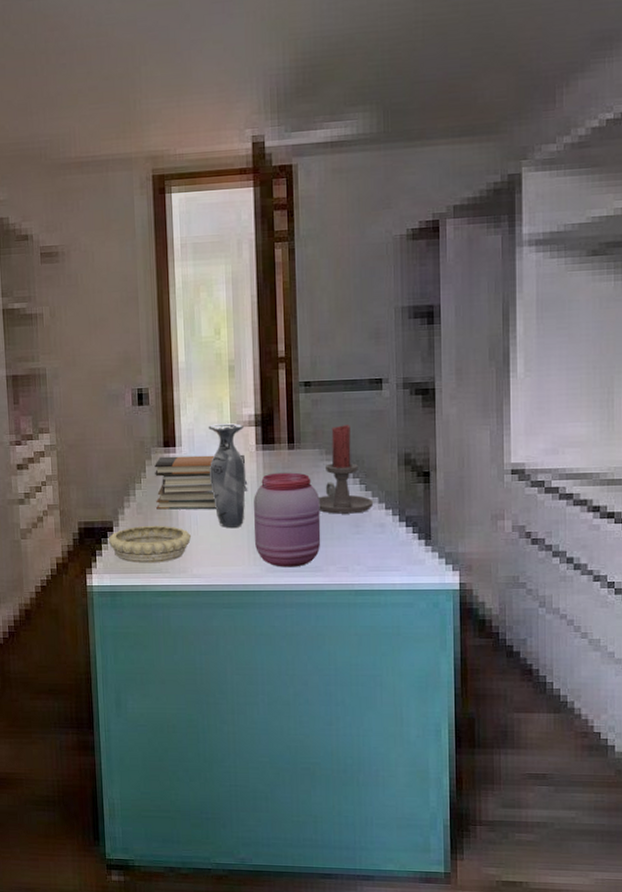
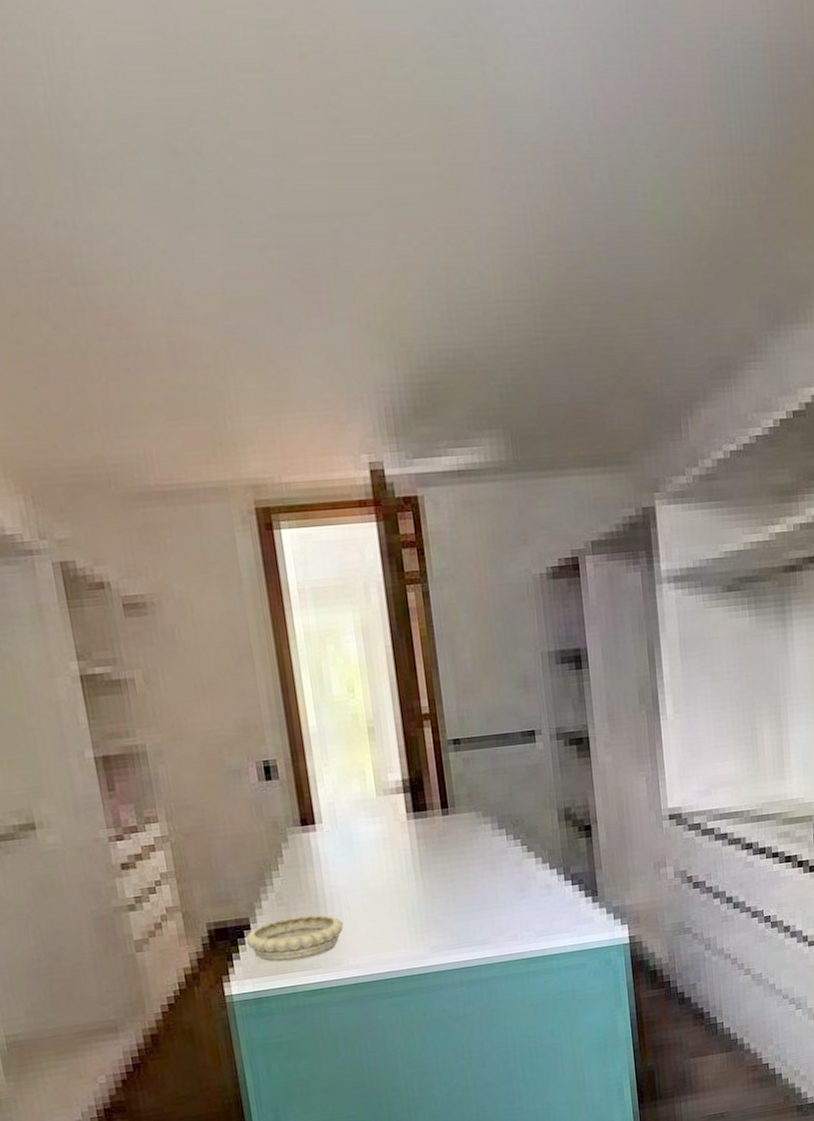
book stack: present [155,454,248,510] -> none [292,825,403,898]
vase: present [208,423,247,529] -> none [351,791,402,909]
jar: present [254,472,321,567] -> none [409,839,487,945]
candle holder: present [318,425,374,514] -> none [479,782,538,881]

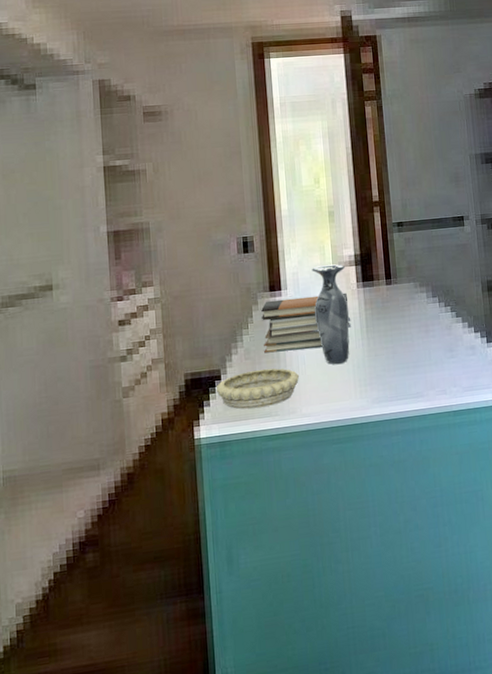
book stack: none [292,825,403,898] -> present [261,292,352,353]
vase: none [351,791,402,909] -> present [312,264,350,365]

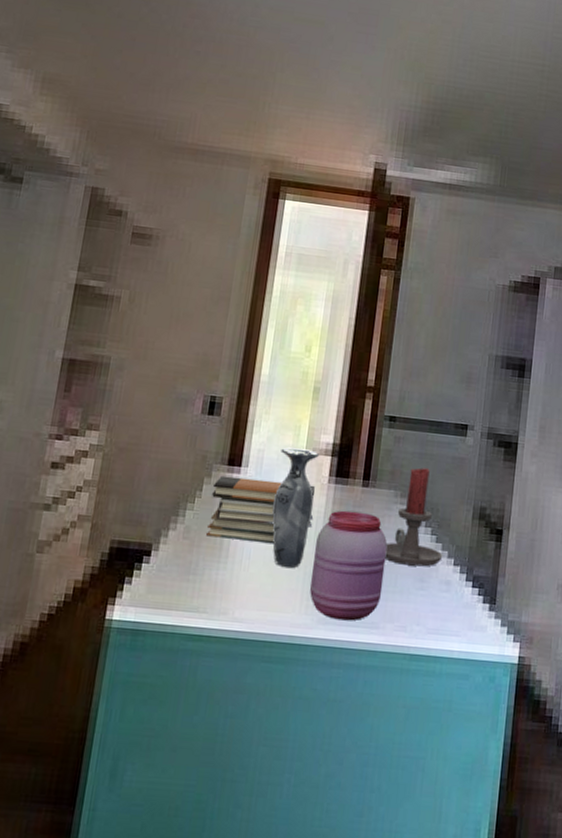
decorative bowl: present [216,368,299,409] -> none [142,553,240,600]
jar: none [357,305,421,397] -> present [309,510,388,621]
candle holder: none [416,259,464,342] -> present [385,468,443,567]

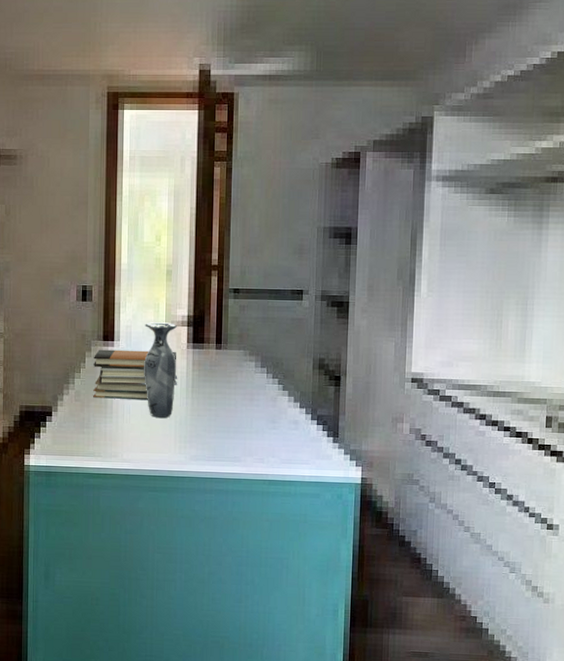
jar: present [309,510,388,621] -> none [180,370,242,457]
candle holder: present [385,468,443,567] -> none [240,330,290,411]

